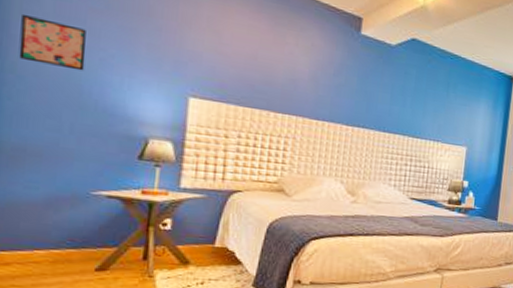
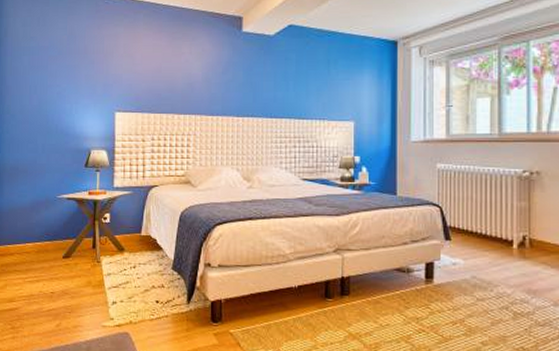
wall art: present [18,13,87,71] -> none [11,70,49,105]

